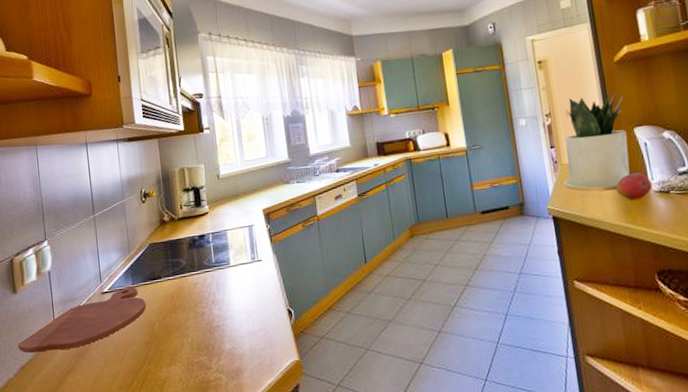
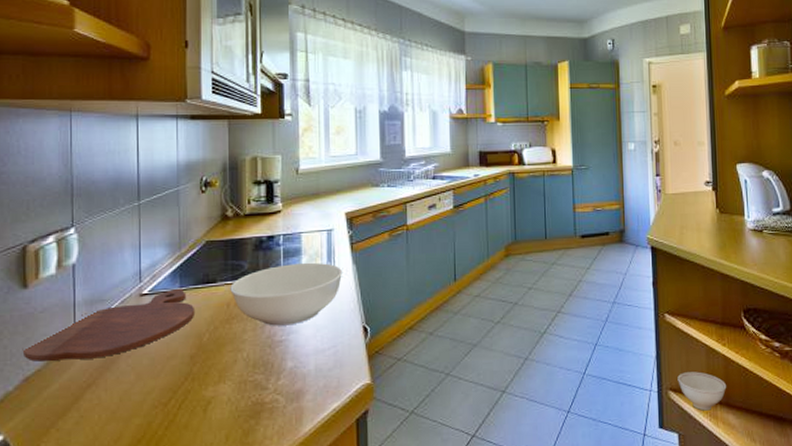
bowl: none [172,255,265,314] -> present [230,262,342,326]
planter: present [563,91,630,191] -> none [665,125,730,224]
bowl: none [593,336,648,375] -> present [677,372,727,411]
fruit: present [616,172,652,200] -> none [714,208,748,236]

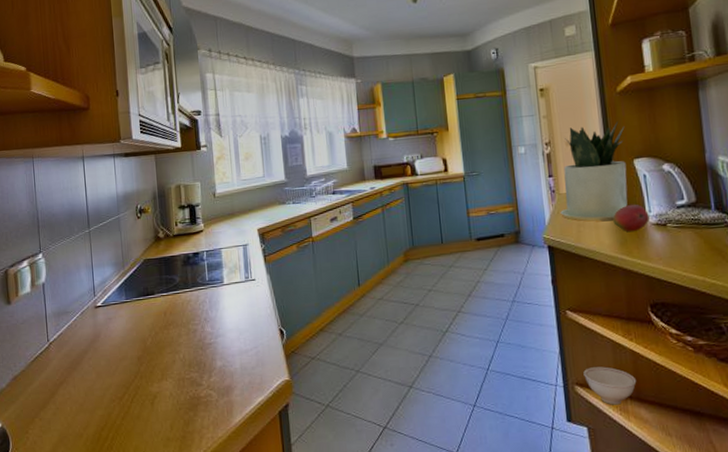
cutting board: present [22,288,196,363] -> none [10,300,140,365]
bowl: present [230,262,342,326] -> none [166,274,258,331]
planter: none [665,125,730,224] -> present [560,122,628,222]
fruit: none [714,208,748,236] -> present [613,204,650,232]

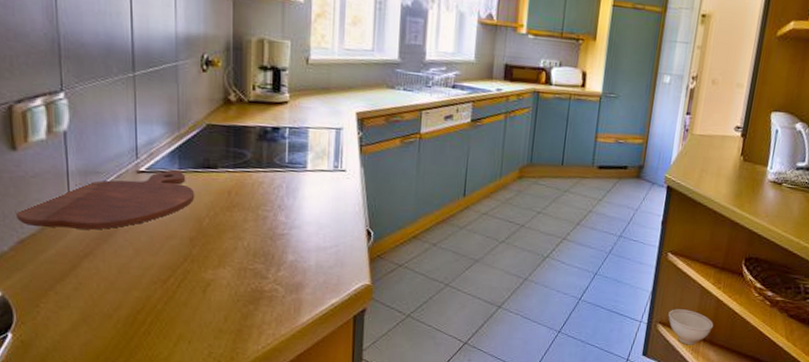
cutting board: none [10,300,140,365] -> present [15,169,195,230]
planter: present [560,122,628,222] -> none [688,65,773,170]
fruit: present [613,204,650,232] -> none [735,157,770,185]

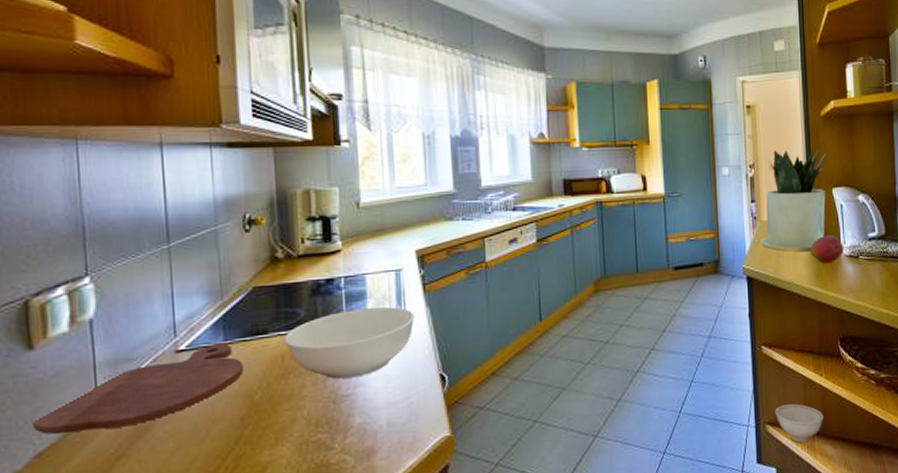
bowl: none [232,158,349,220] -> present [284,306,414,380]
planter: none [688,65,773,170] -> present [761,148,826,252]
fruit: none [735,157,770,185] -> present [810,234,844,263]

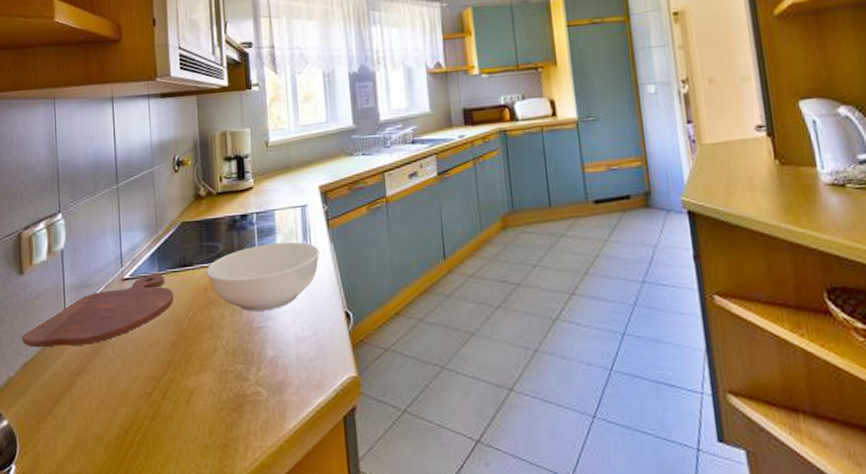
planter: present [761,148,826,252] -> none [703,53,793,180]
bowl: present [775,404,824,443] -> none [738,370,811,422]
fruit: present [810,234,844,263] -> none [773,158,822,194]

